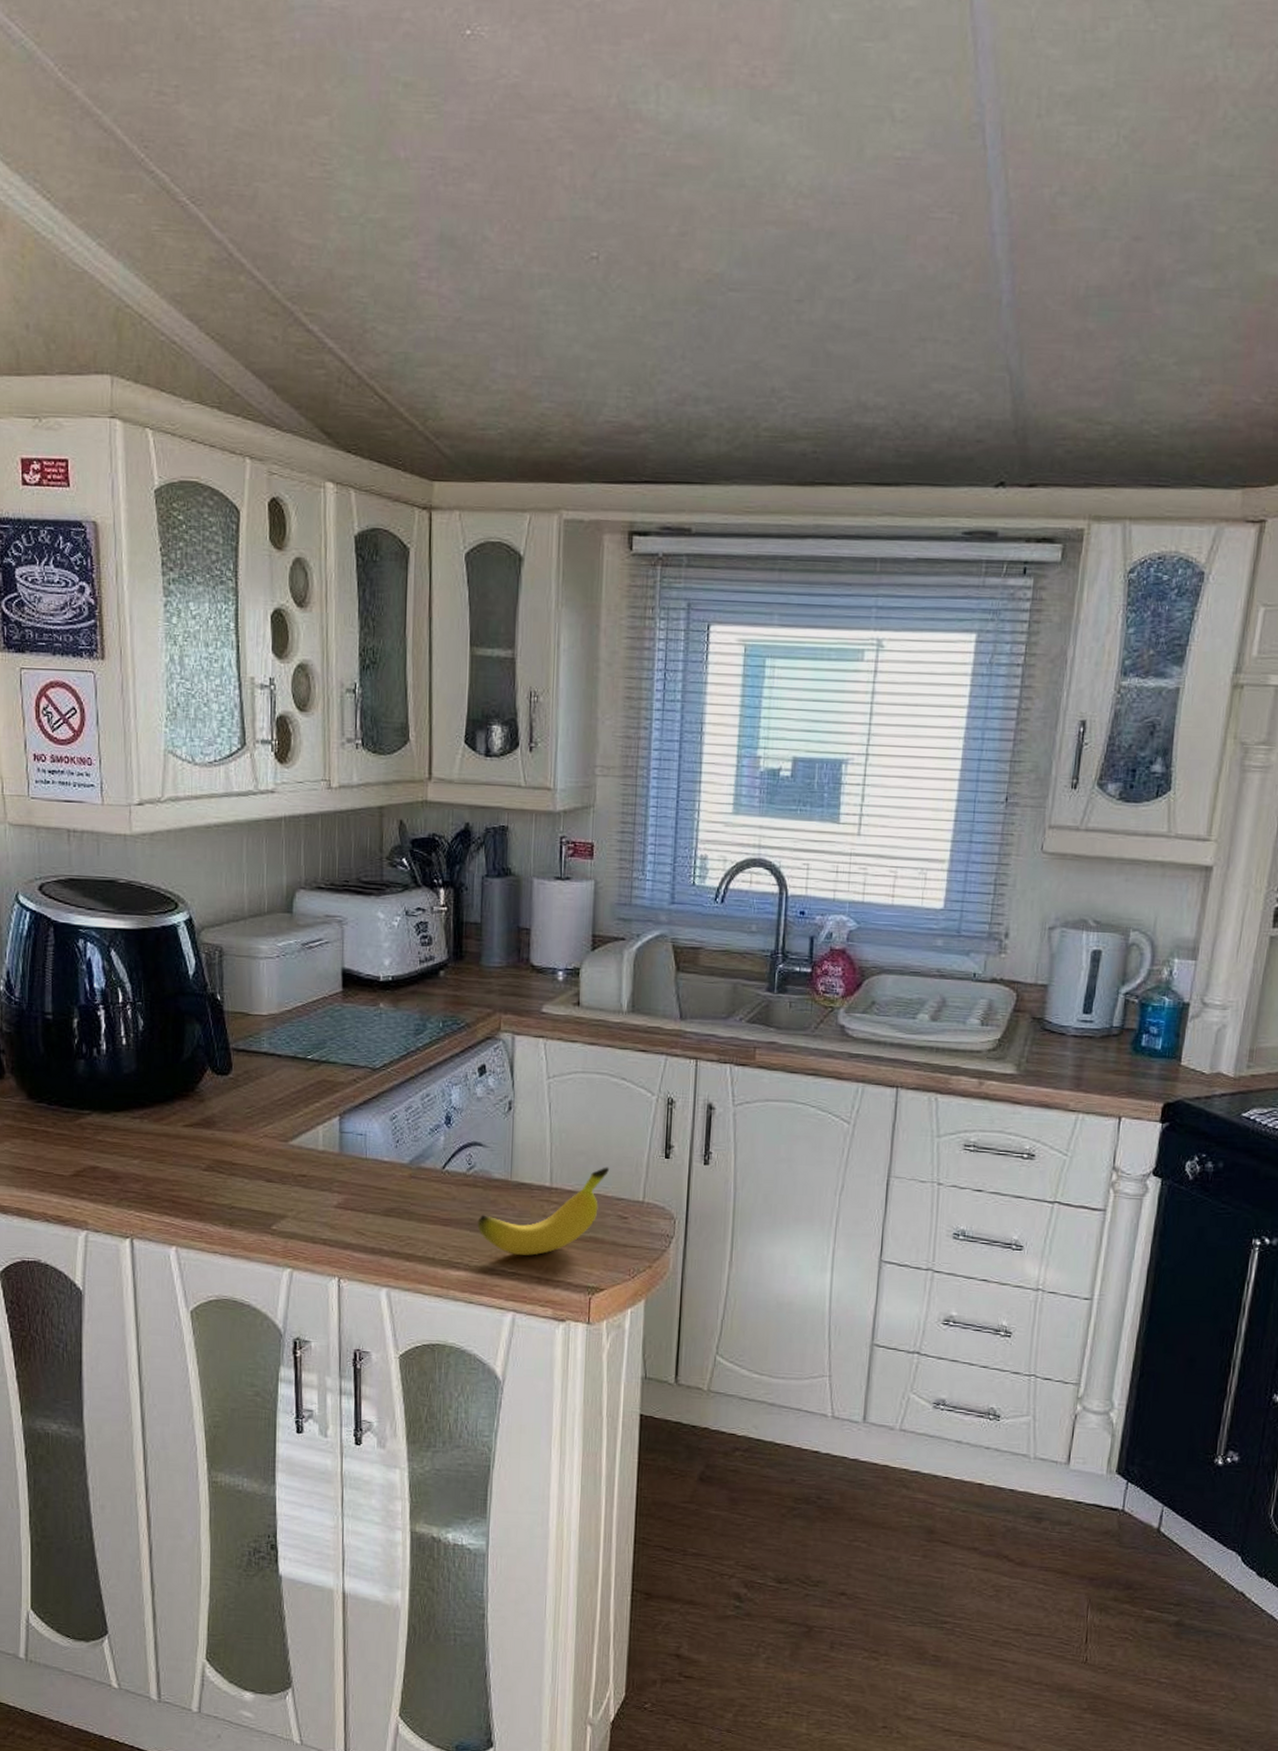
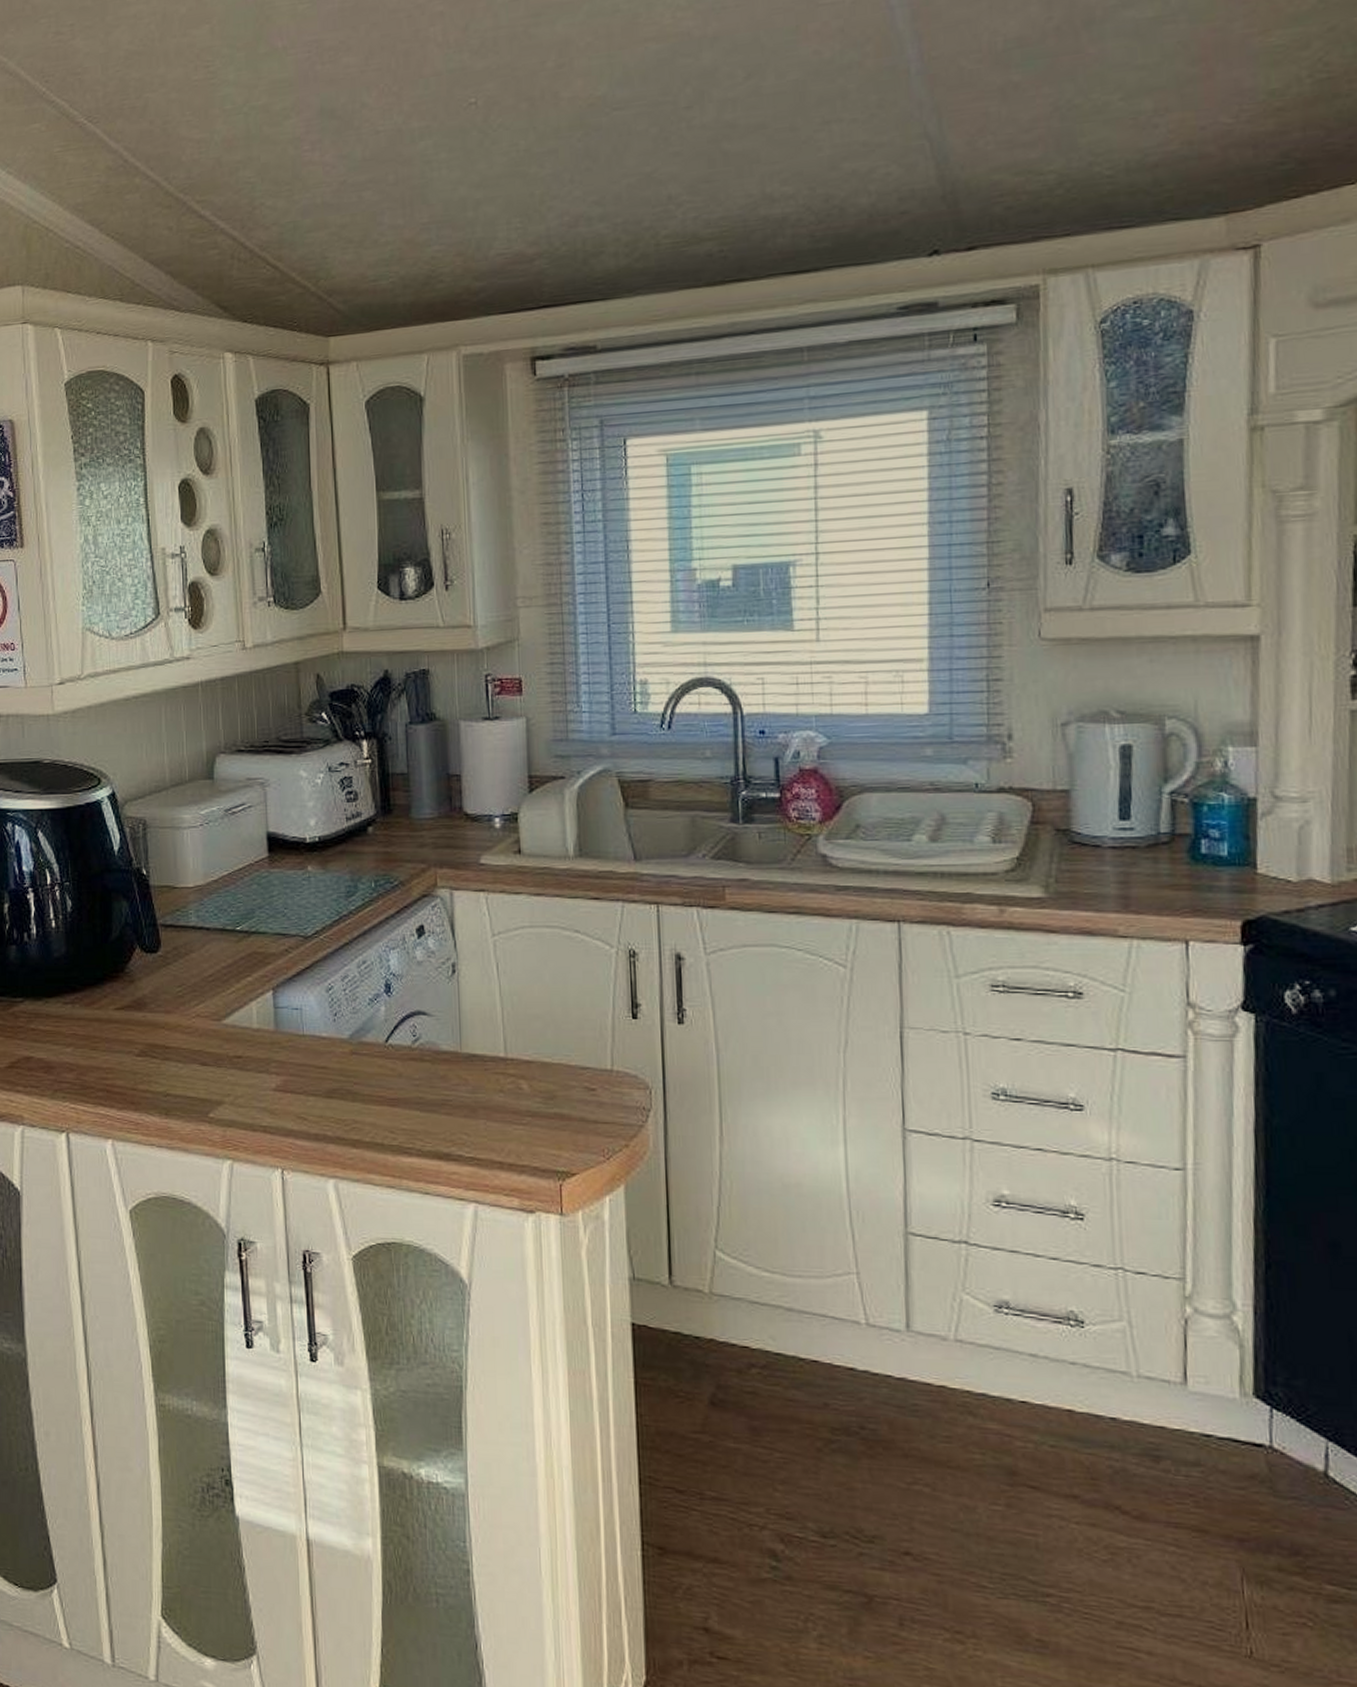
banana: present [477,1167,609,1256] -> none [427,1032,569,1137]

